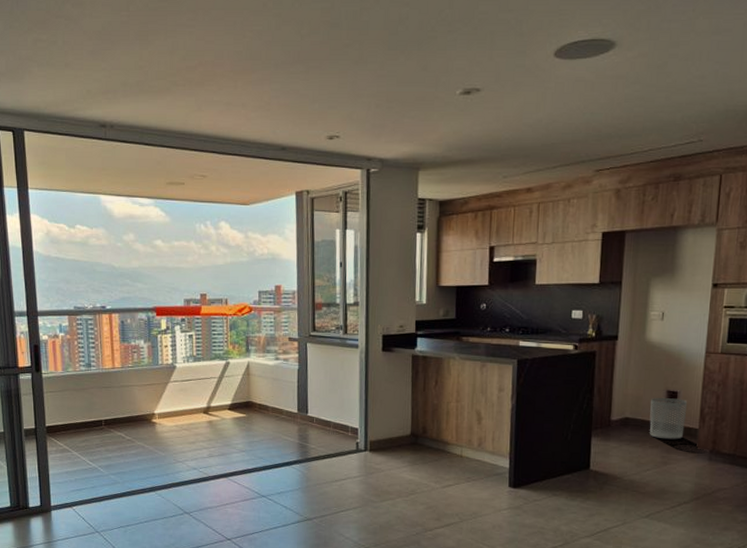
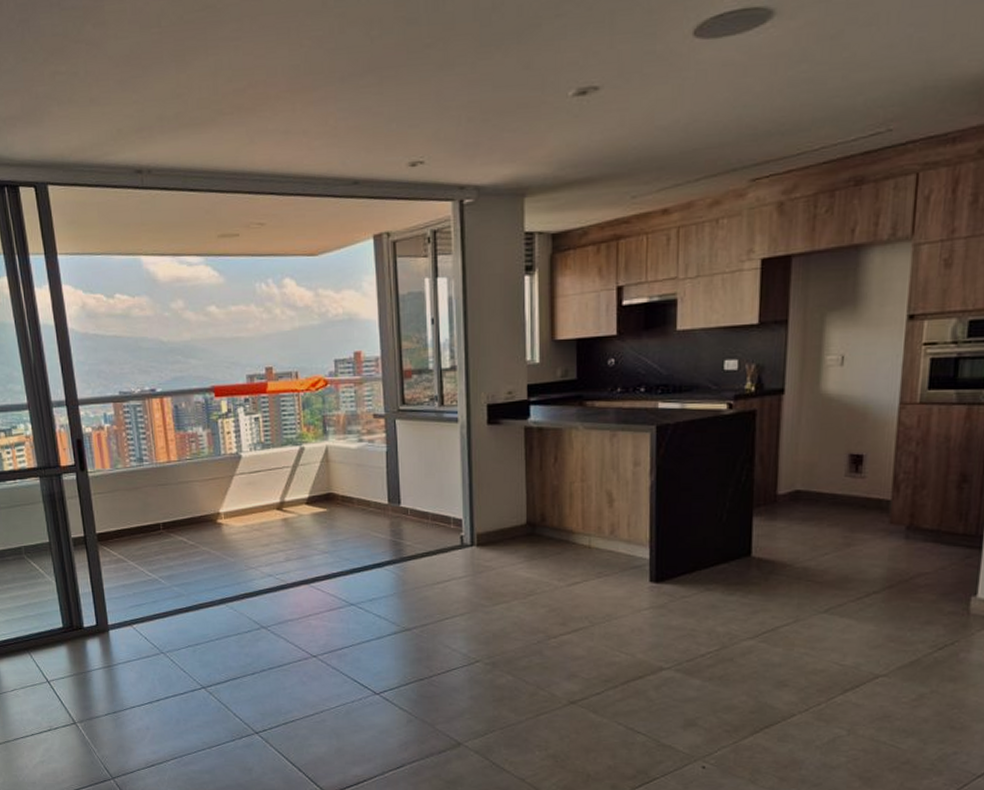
waste bin: present [649,398,688,440] -> none [827,463,877,515]

